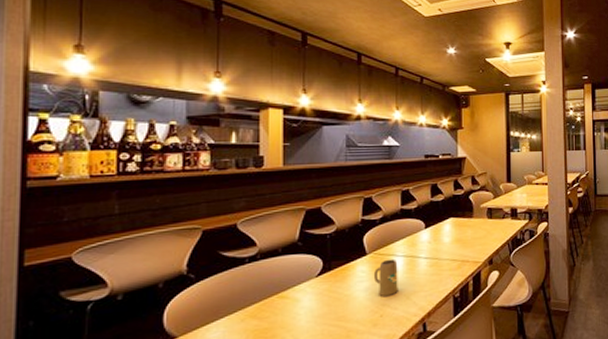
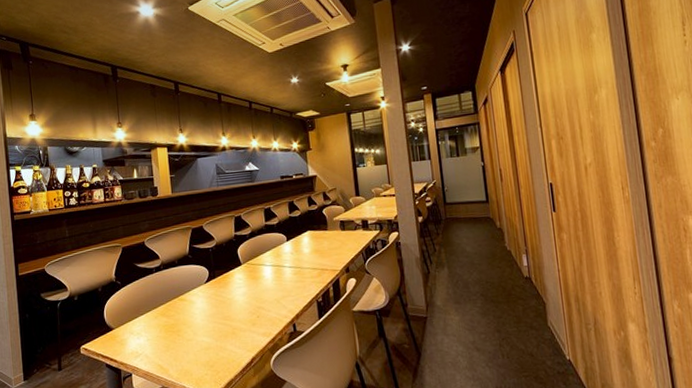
beer mug: present [373,259,398,297] -> none [248,268,270,301]

